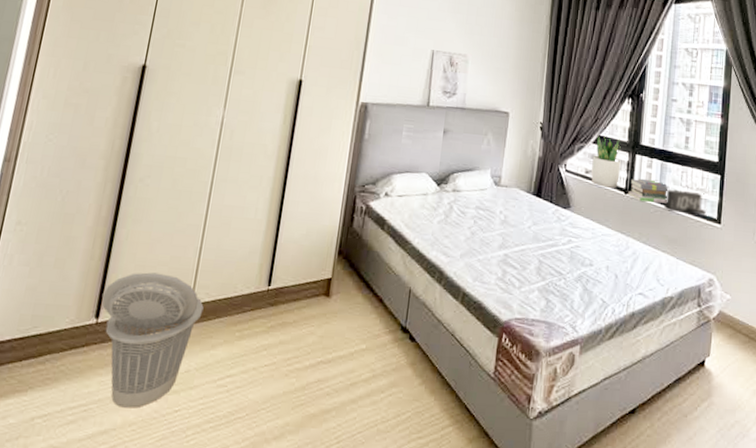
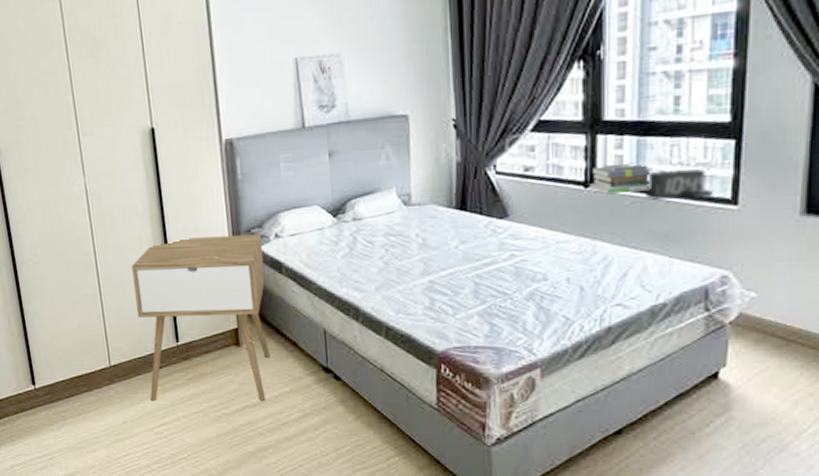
laundry basket: present [101,272,204,408] -> none [31,341,123,455]
nightstand: none [224,184,374,357] -> present [131,234,270,402]
planter: present [591,135,621,188] -> none [532,118,575,185]

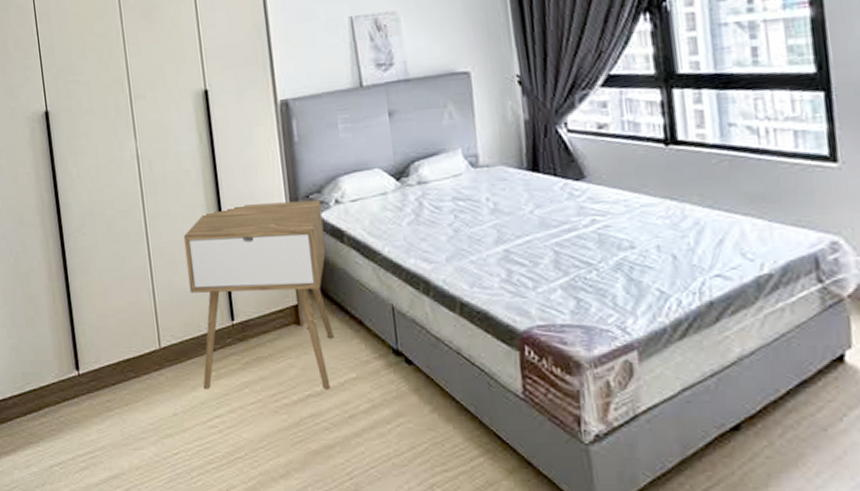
books: present [589,162,649,195] -> none [670,118,737,153]
alarm clock: present [645,168,715,200] -> none [733,123,810,158]

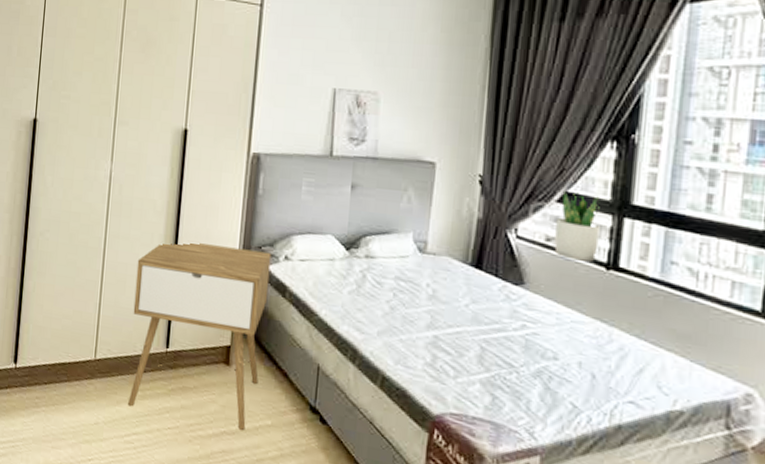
planter: none [604,72,653,143] -> present [554,191,600,262]

